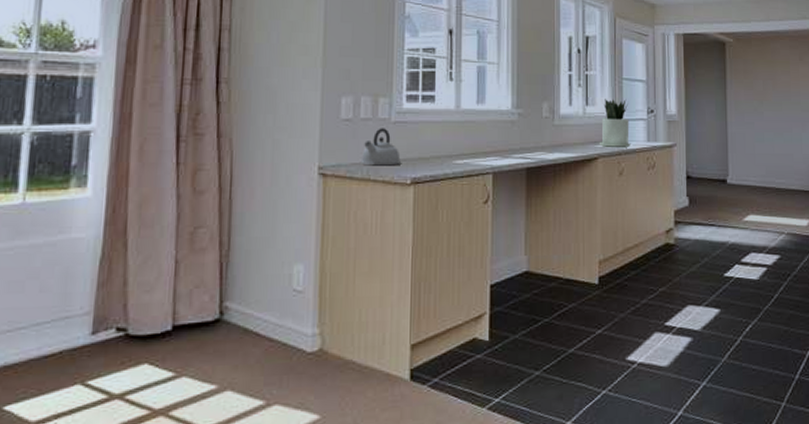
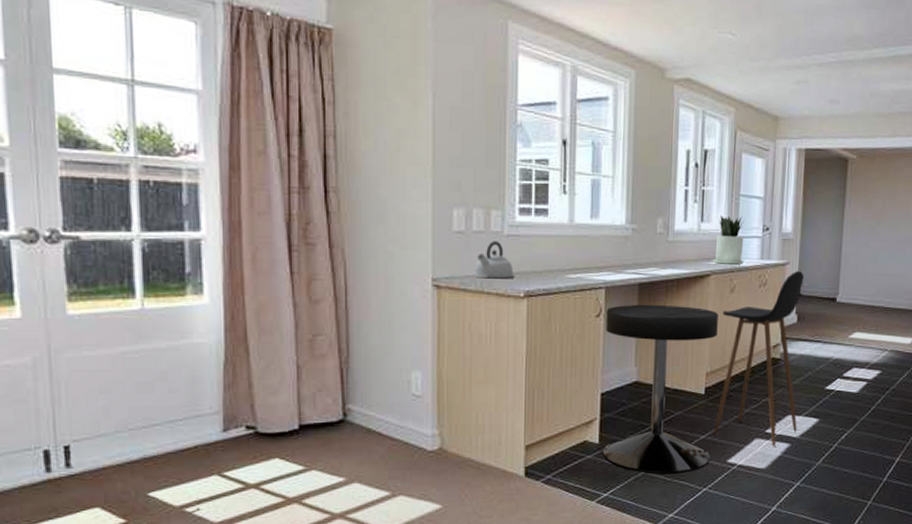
bar stool: none [493,189,608,375] -> present [602,304,718,474]
bar stool: none [610,152,698,341] -> present [714,270,804,446]

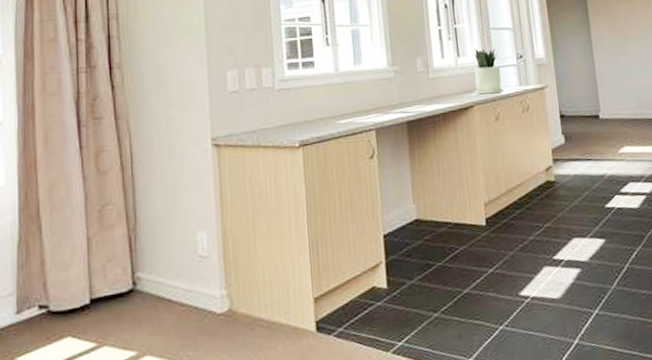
kettle: present [474,241,514,279] -> none [250,96,288,133]
bar stool: present [602,304,718,474] -> none [379,138,502,316]
bar stool: present [714,270,804,446] -> none [491,92,585,274]

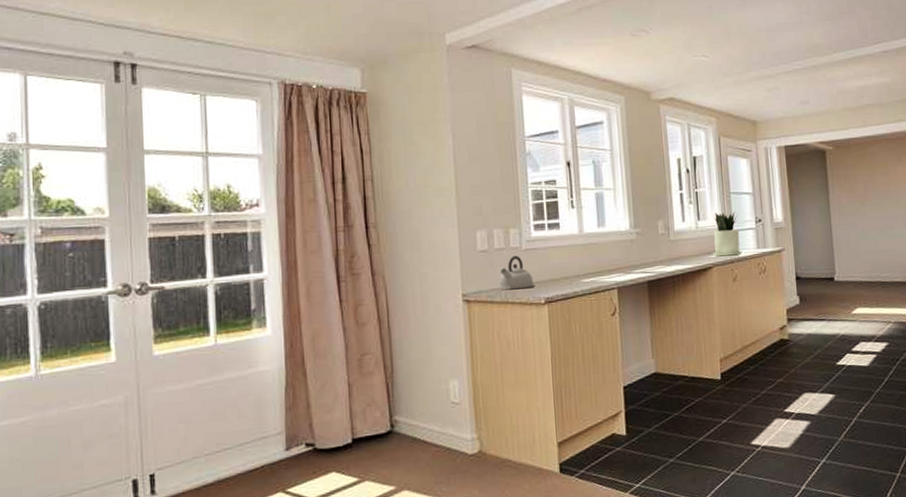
kettle: none [250,96,288,133] -> present [498,255,534,290]

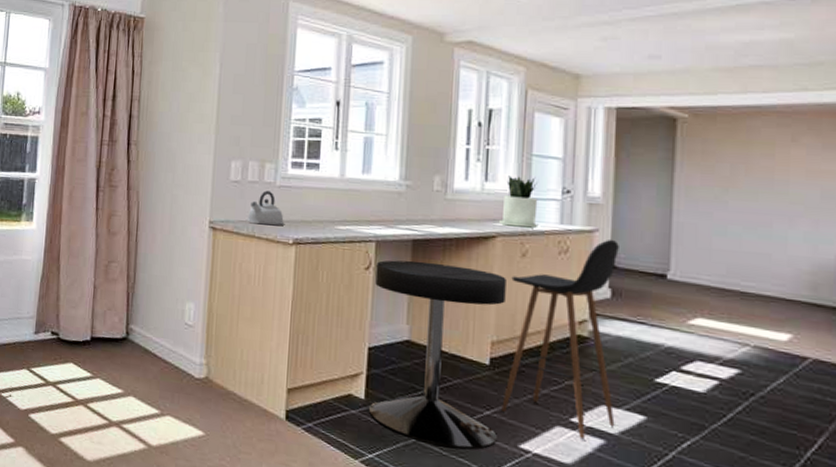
bar stool: none [620,298,734,461] -> present [368,260,506,450]
bar stool: none [728,255,815,425] -> present [501,239,619,440]

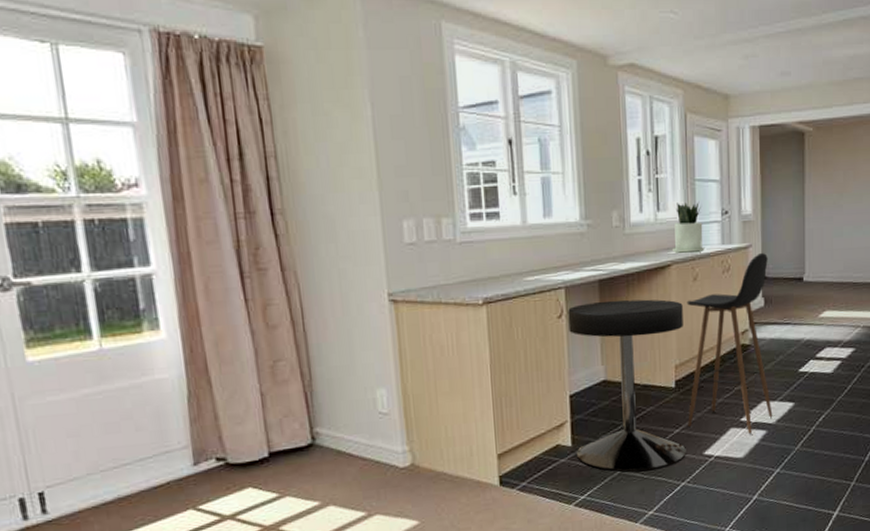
kettle: present [247,190,284,226] -> none [430,249,471,289]

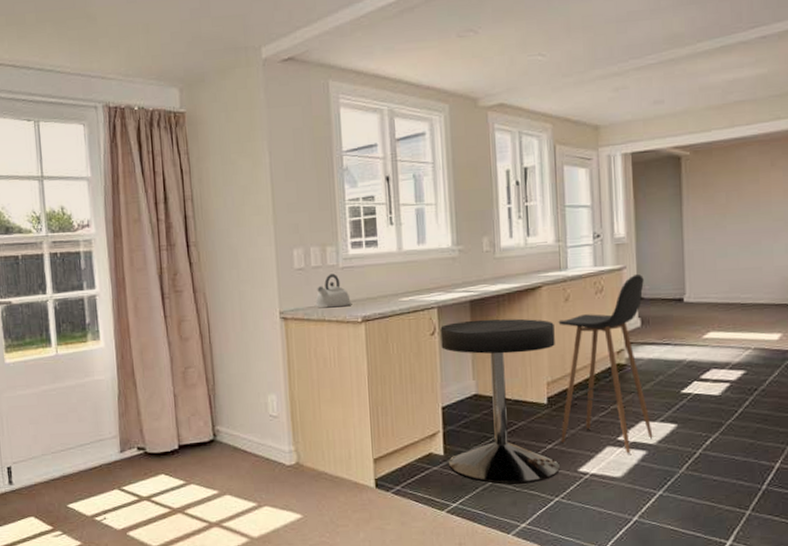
kettle: none [430,249,471,289] -> present [315,273,351,308]
planter: present [671,202,705,253] -> none [542,227,576,275]

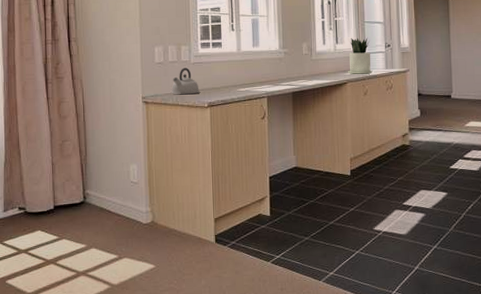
bar stool: present [440,318,560,484] -> none [269,107,360,240]
planter: none [542,227,576,275] -> present [347,38,373,74]
bar stool: present [558,273,653,454] -> none [359,75,430,216]

